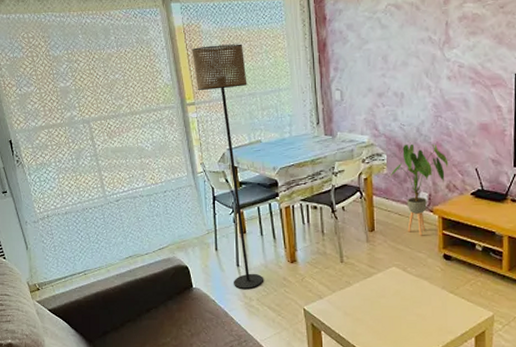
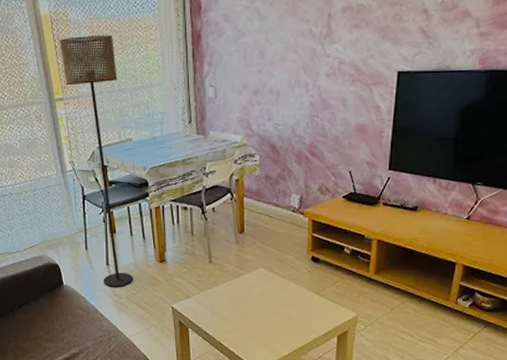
house plant: present [389,143,449,236] -> none [261,144,322,238]

